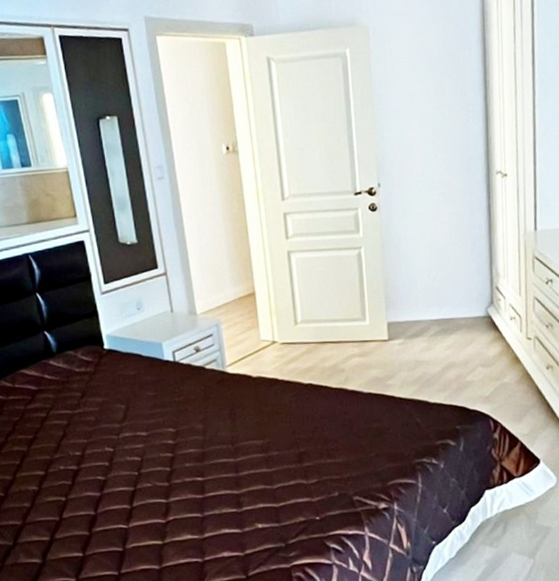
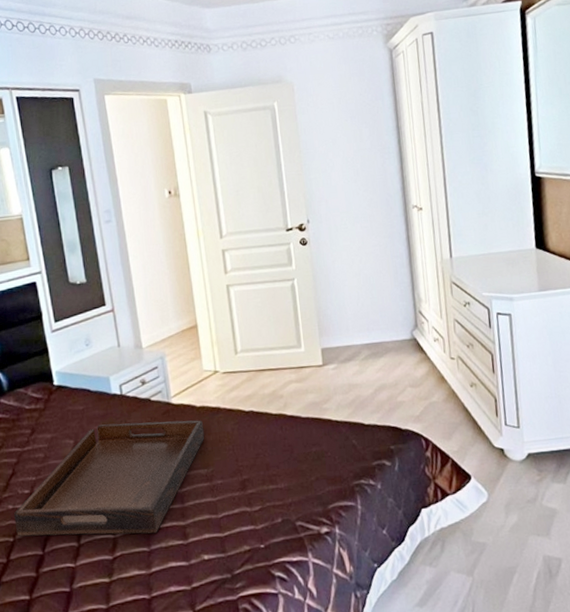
serving tray: none [66,390,261,501] -> present [14,420,205,537]

